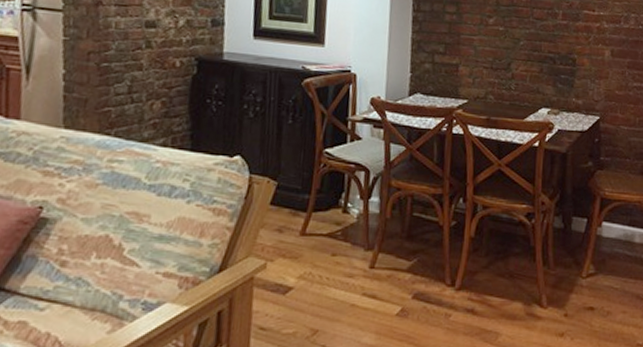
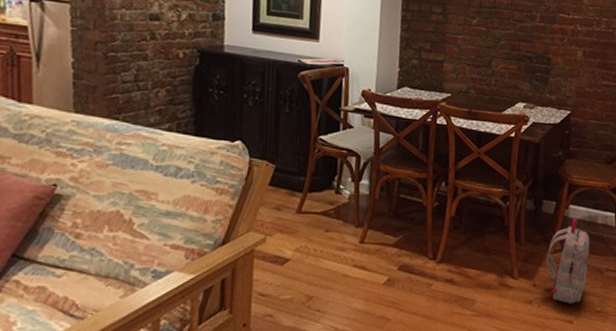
backpack: none [578,236,627,336] -> present [546,217,590,304]

